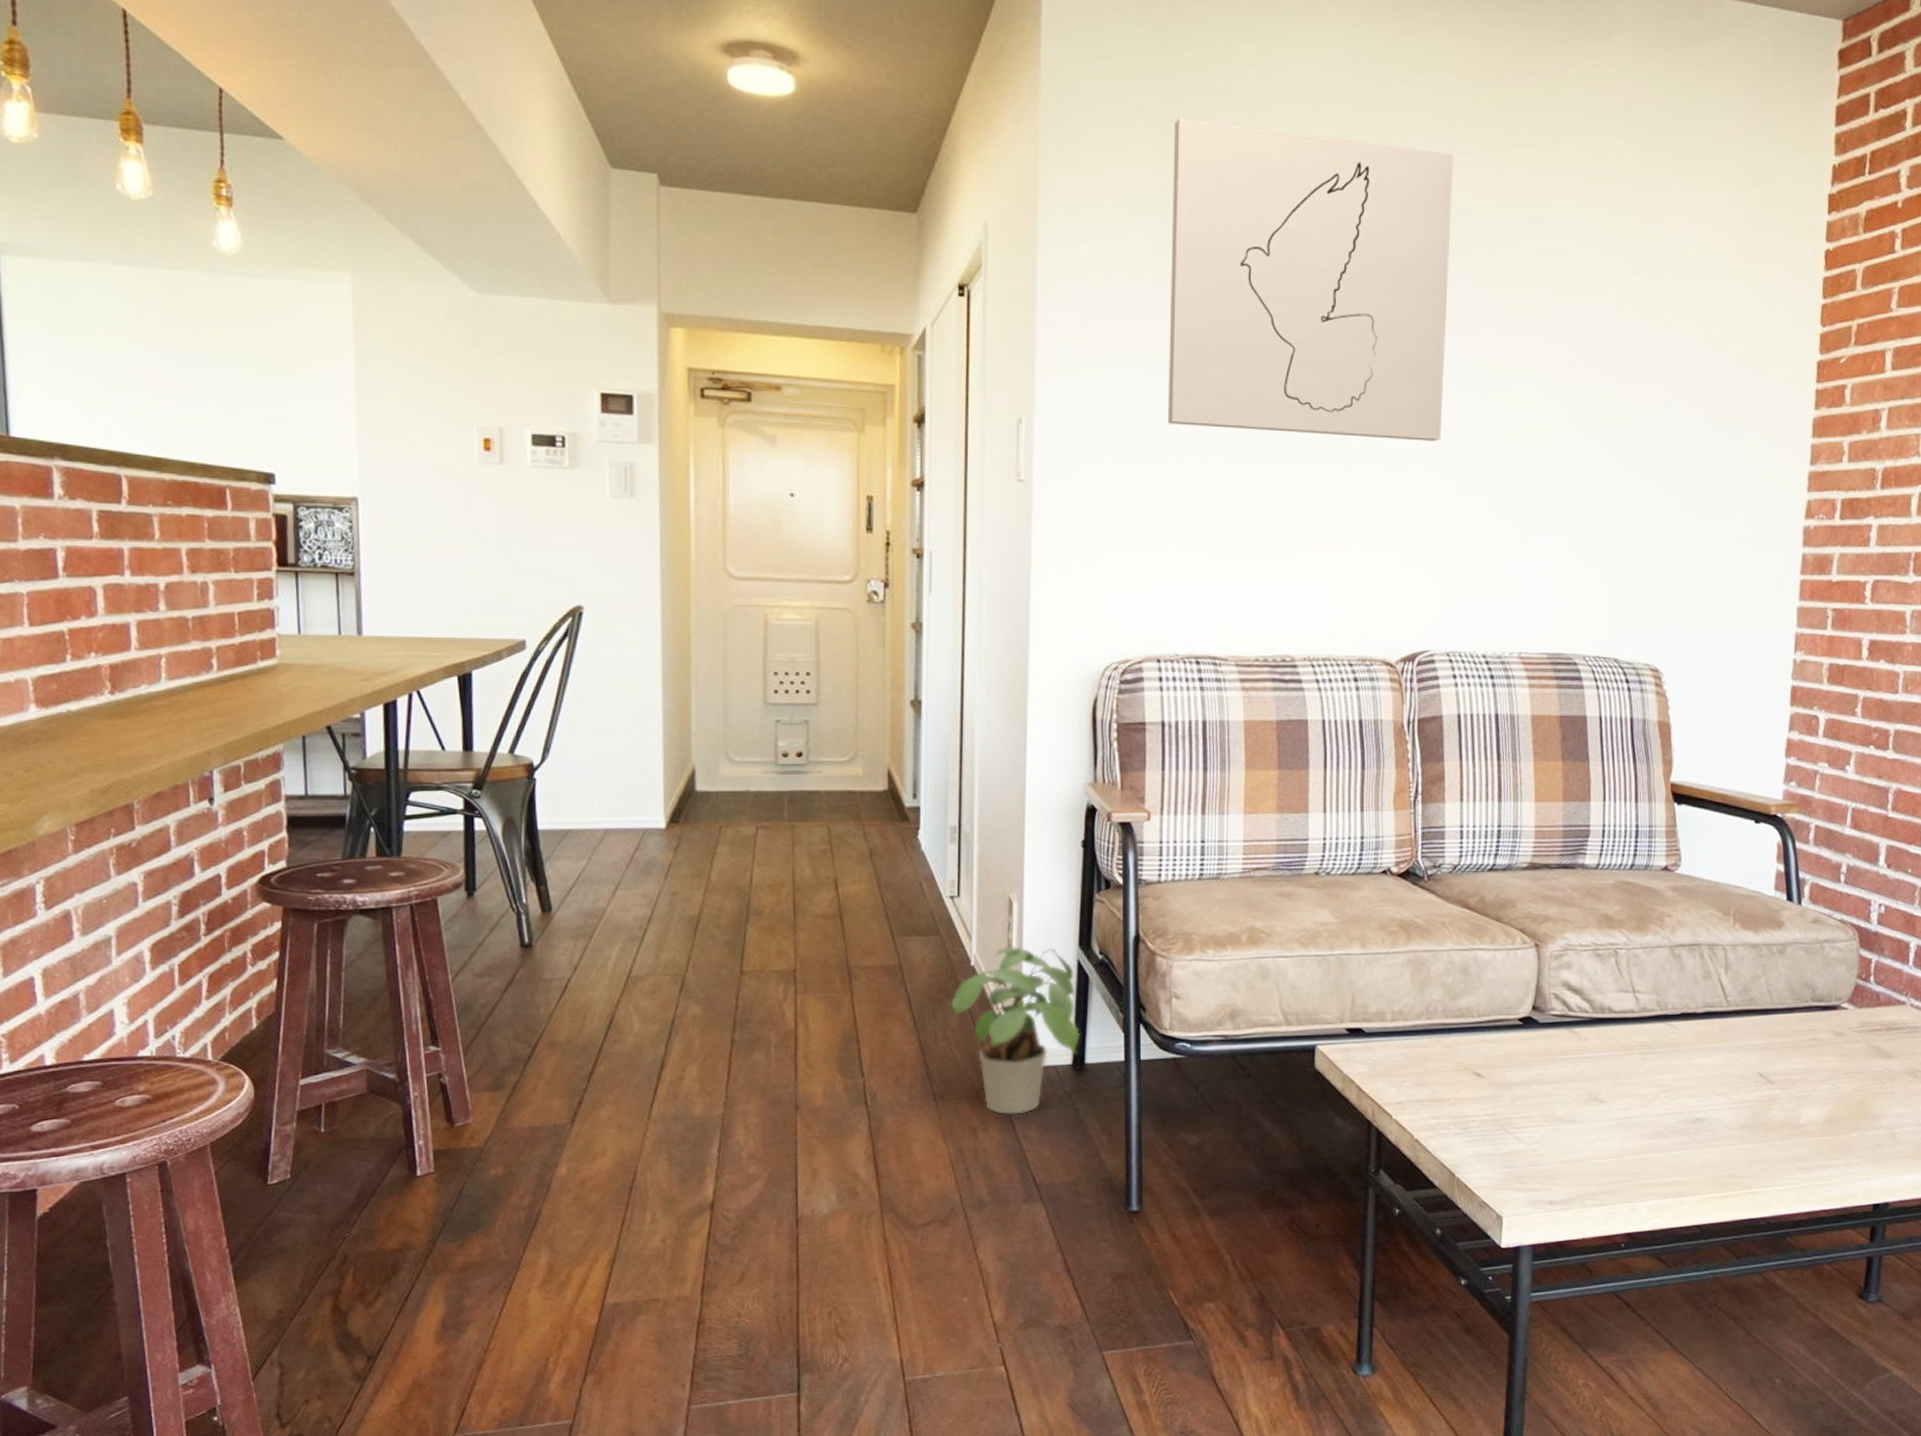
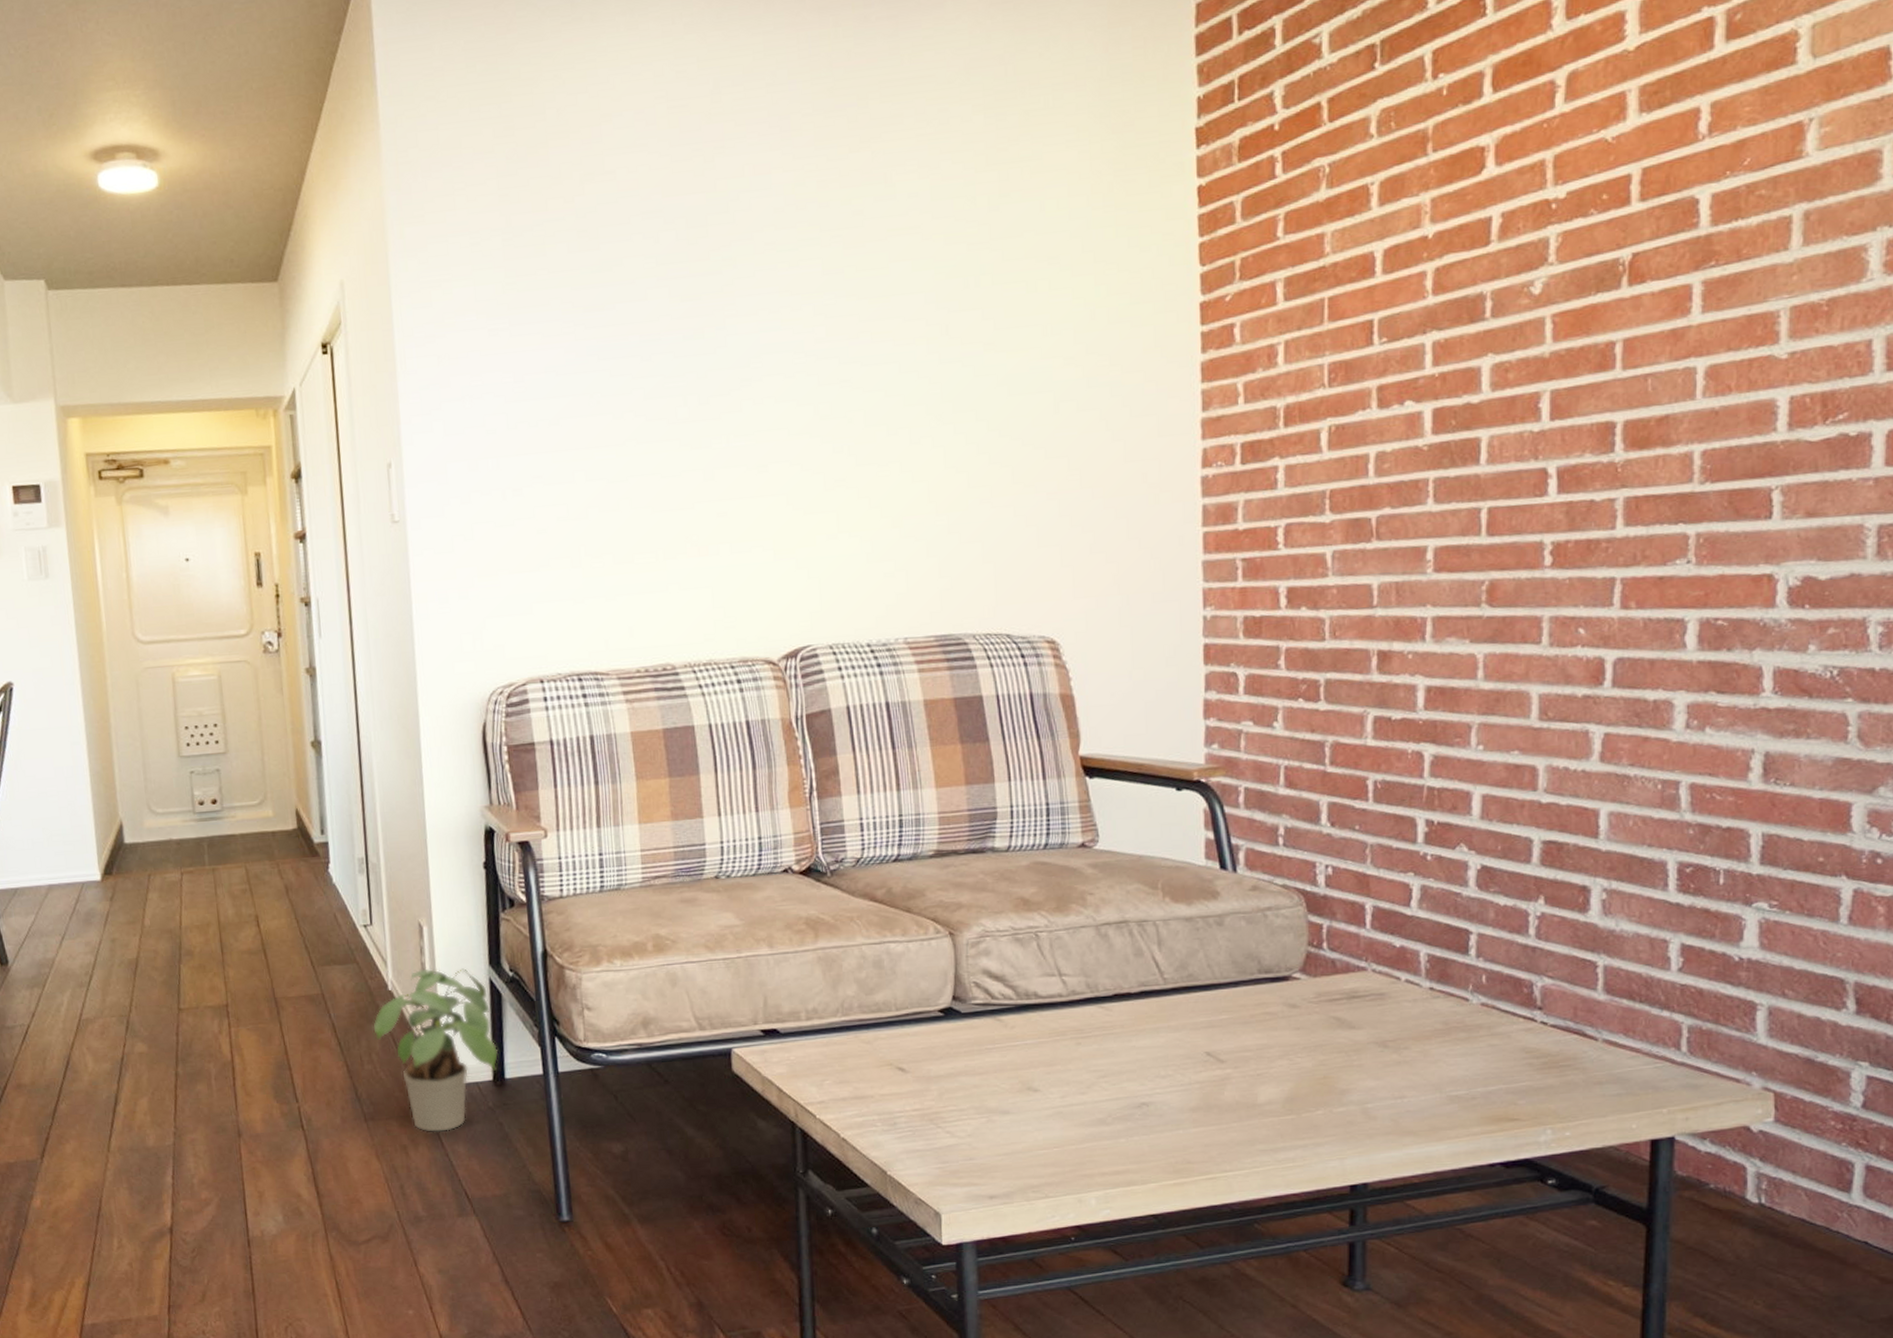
wall art: present [1167,118,1453,441] -> none [511,147,804,451]

